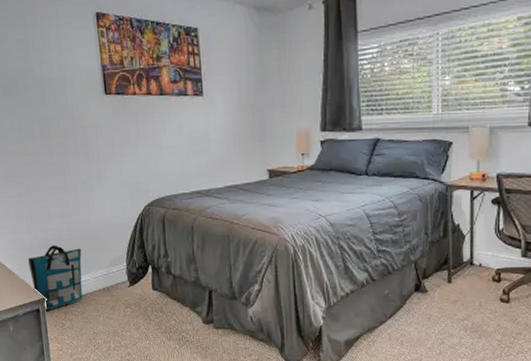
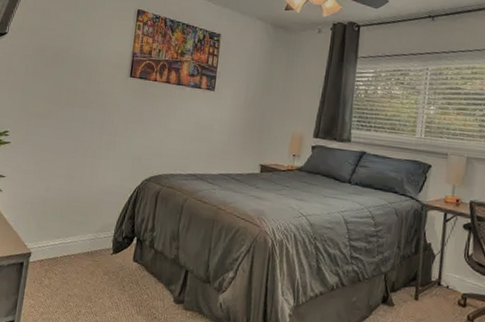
tote bag: present [28,245,83,310] -> none [23,203,77,266]

